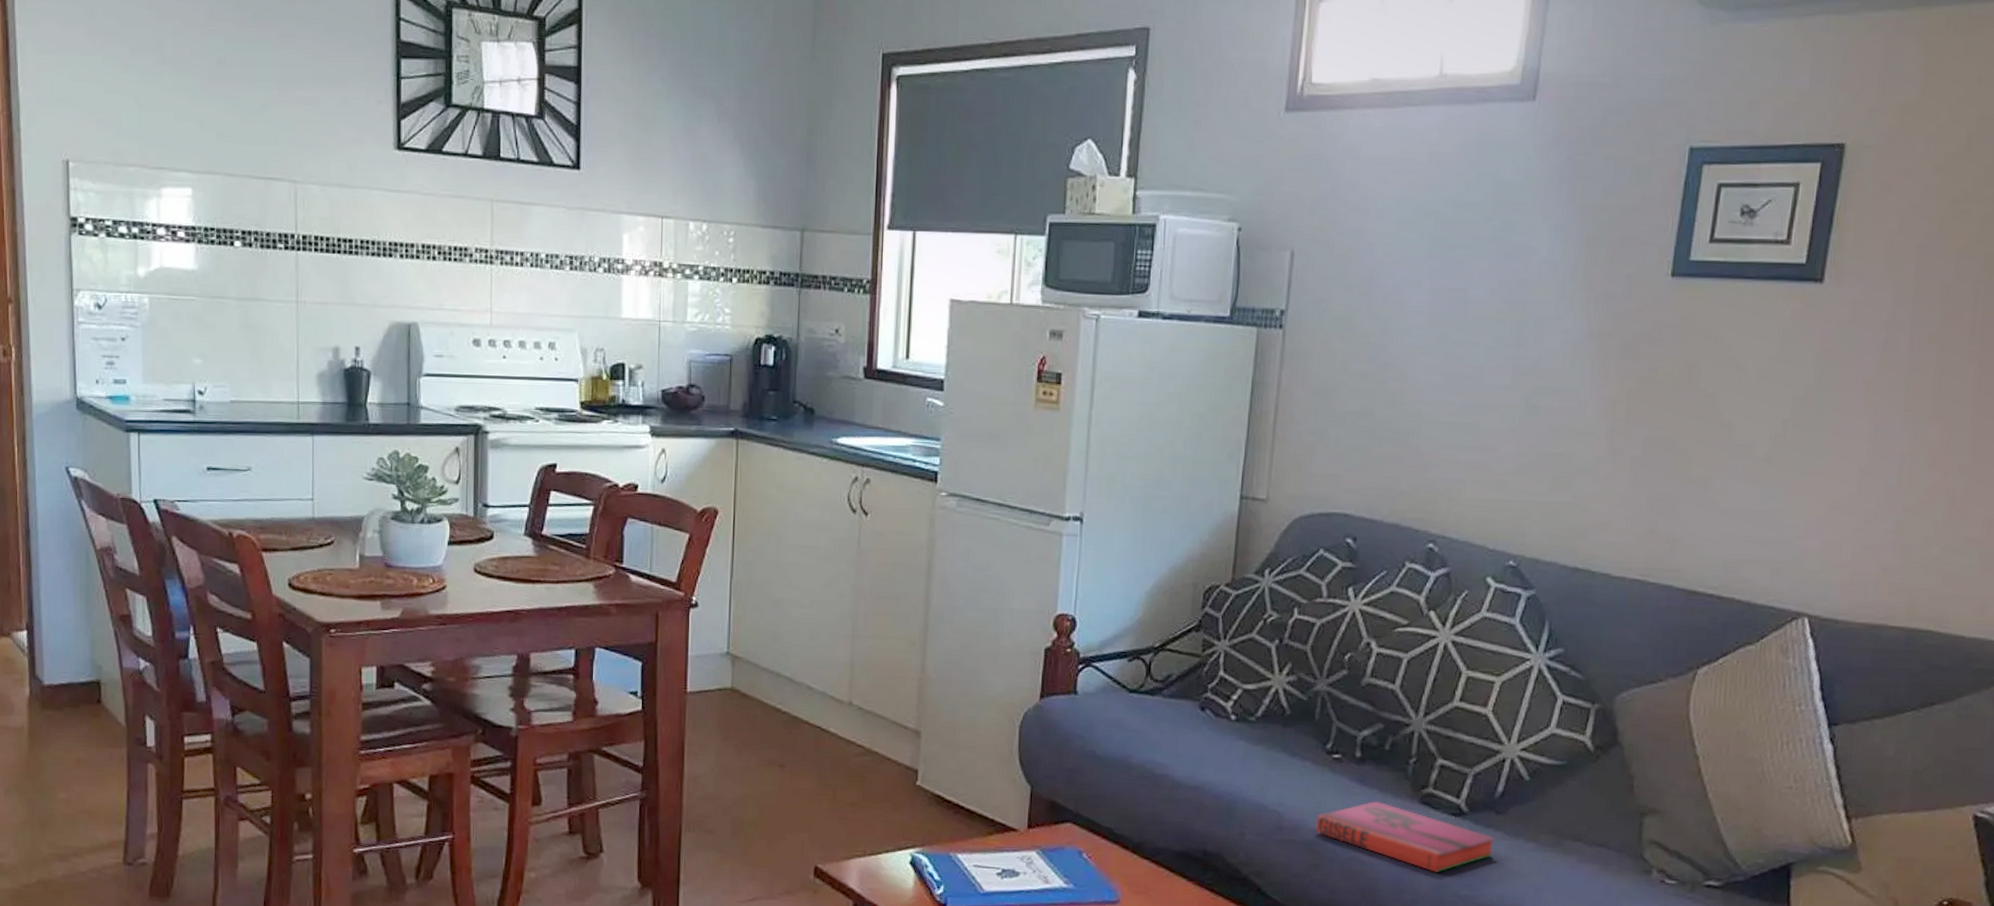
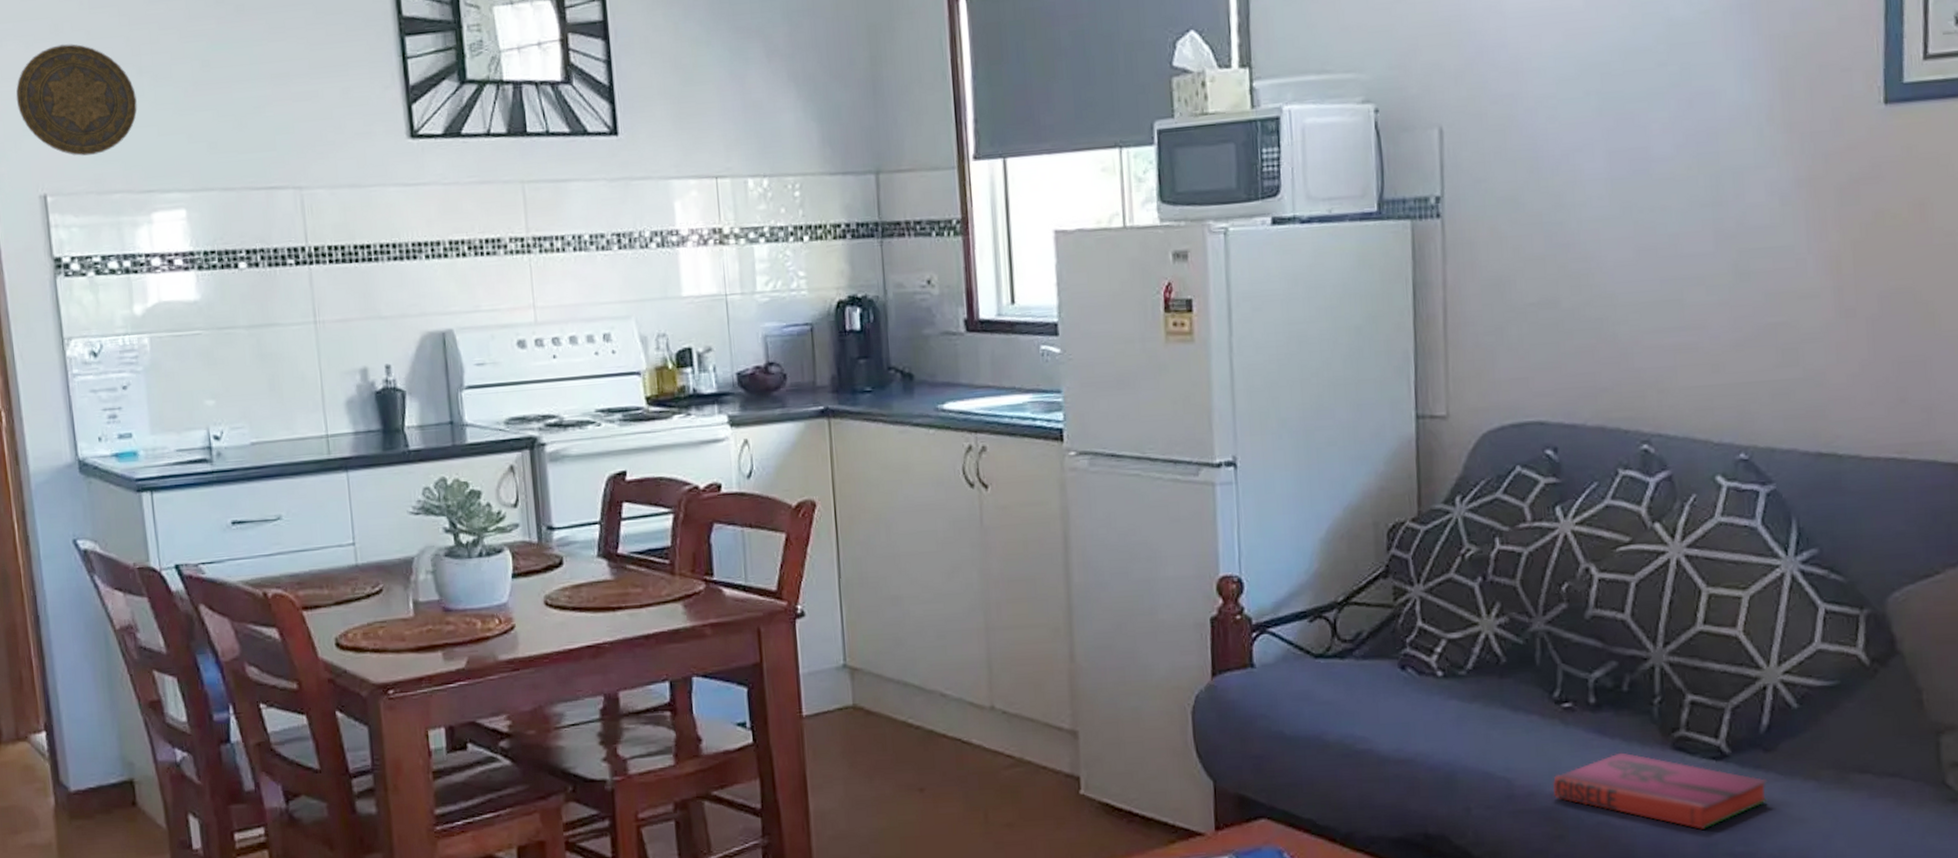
decorative plate: none [49,28,157,130] -> present [16,44,138,156]

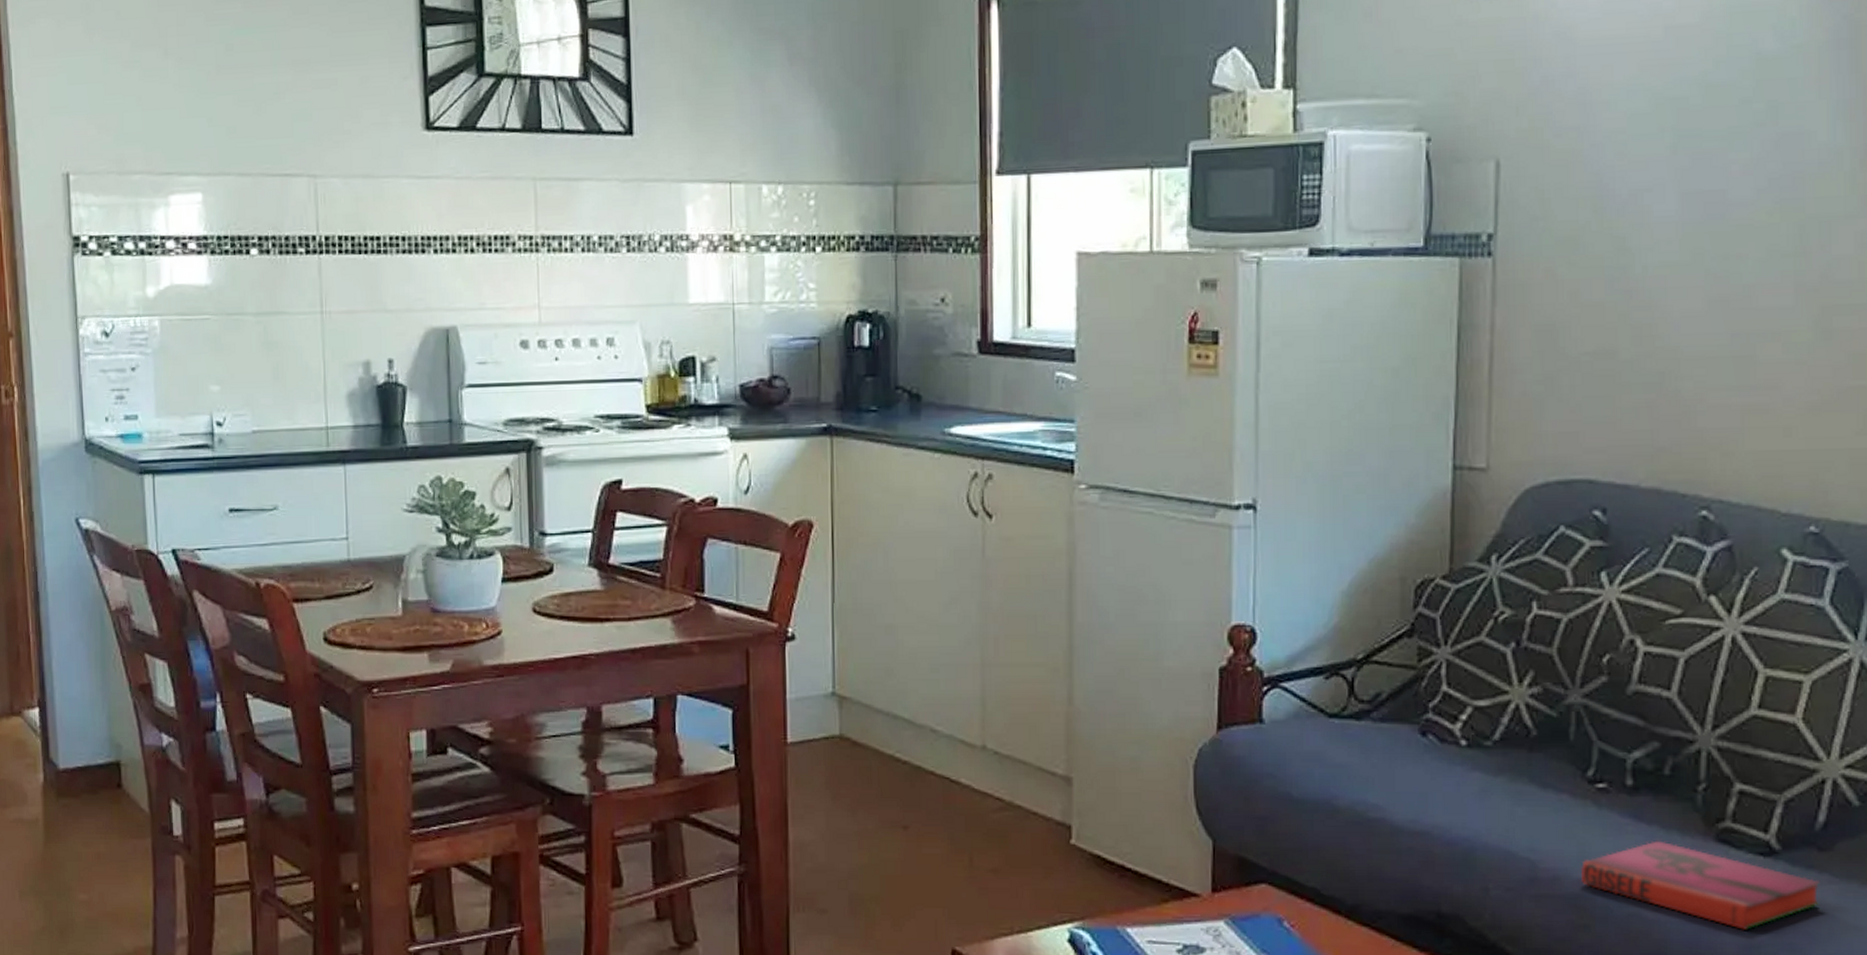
decorative plate: present [16,44,138,156] -> none [45,23,161,136]

